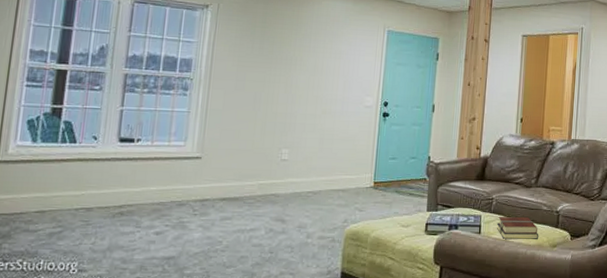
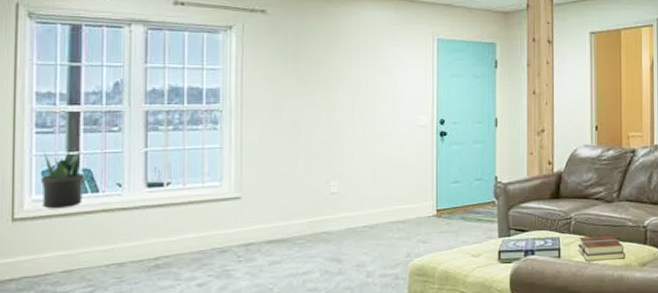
planter: none [25,103,66,155] -> present [41,151,86,209]

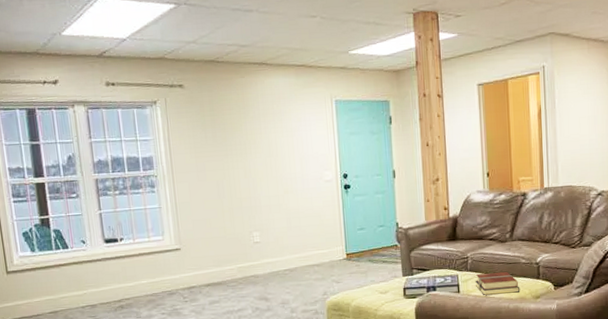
planter: present [41,151,86,209] -> none [22,215,57,263]

